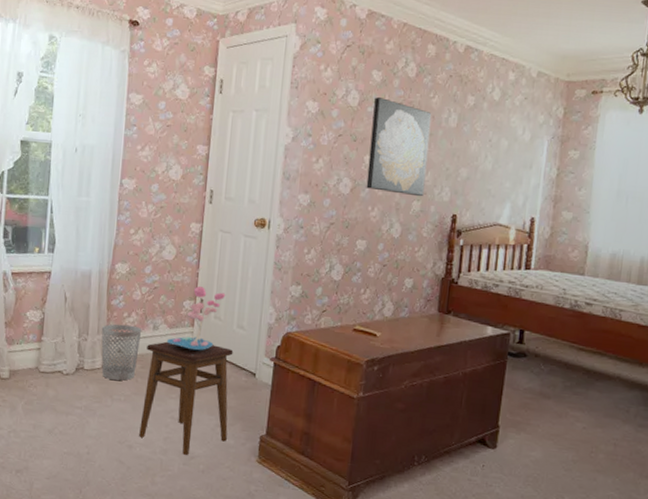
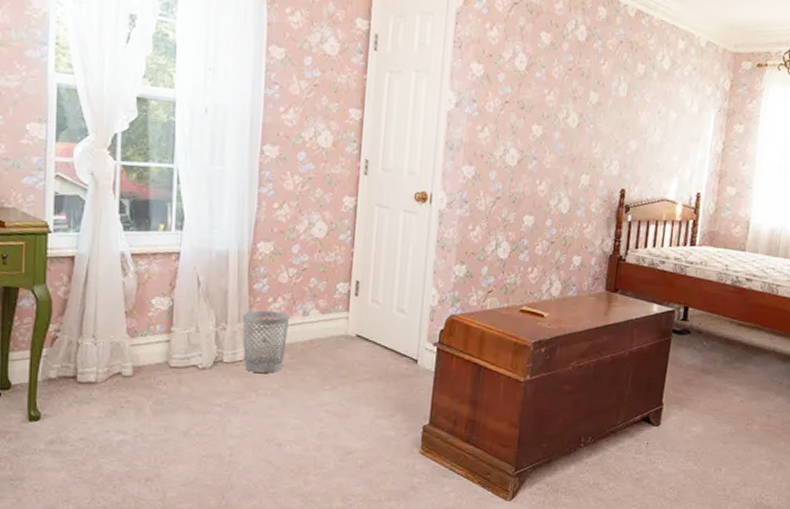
stool: present [139,341,234,456] -> none [289,328,393,452]
decorative tree: present [166,286,226,351] -> none [318,267,384,338]
wall art: present [366,96,432,197] -> none [534,61,602,170]

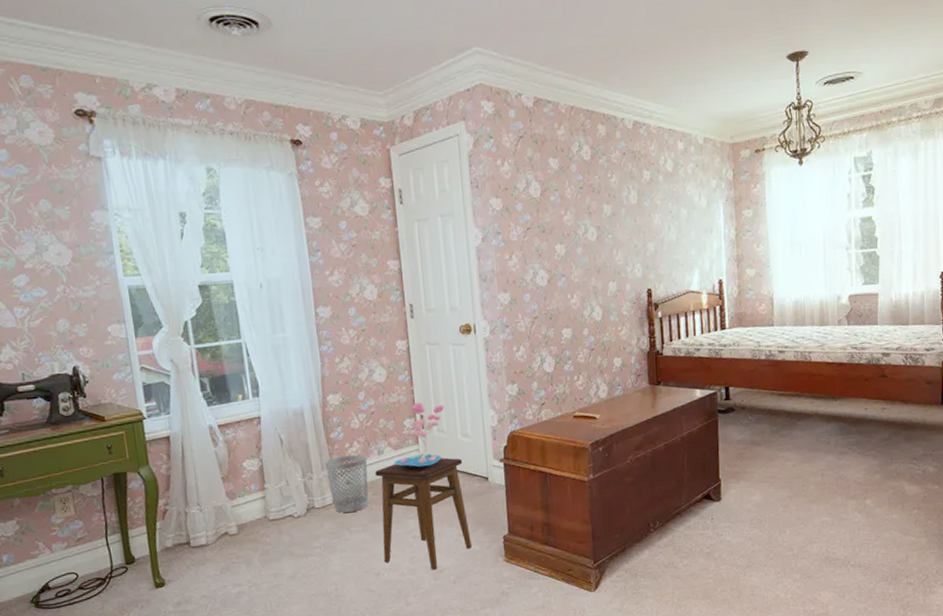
stool: none [289,328,393,452] -> present [375,457,473,571]
decorative tree: none [318,267,384,338] -> present [394,403,445,467]

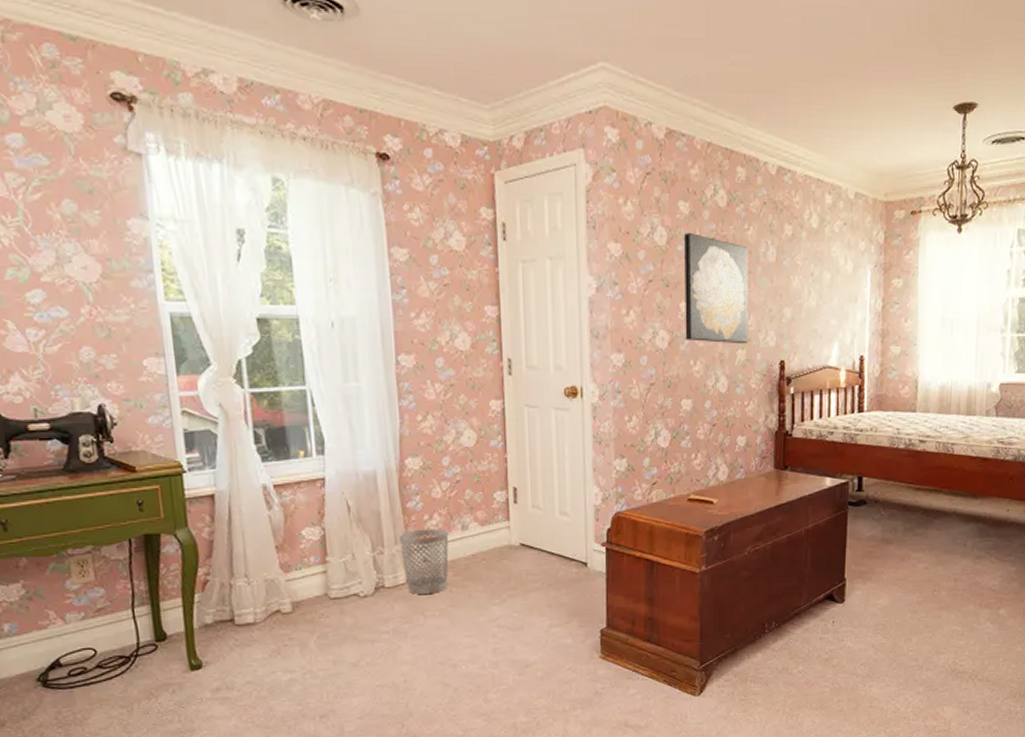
stool: present [375,457,473,571] -> none [457,538,565,665]
decorative tree: present [394,403,445,467] -> none [479,473,542,547]
wall art: none [555,184,618,278] -> present [684,232,748,344]

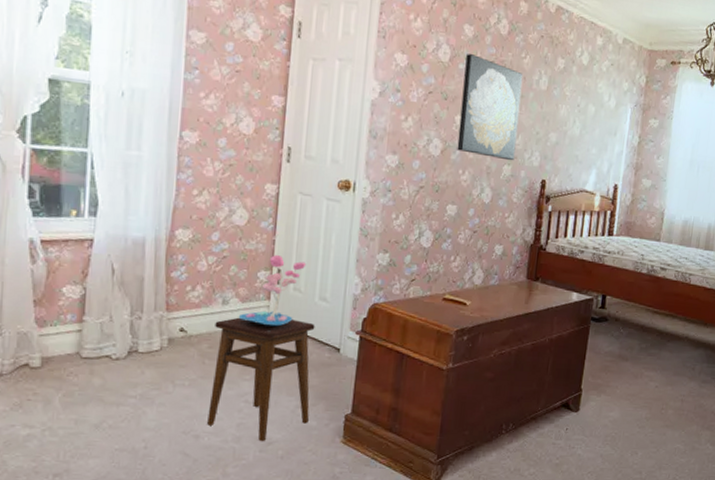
wastebasket: present [399,528,449,594] -> none [159,299,209,363]
stool: none [457,538,565,665] -> present [207,317,315,442]
decorative tree: none [479,473,542,547] -> present [238,255,307,327]

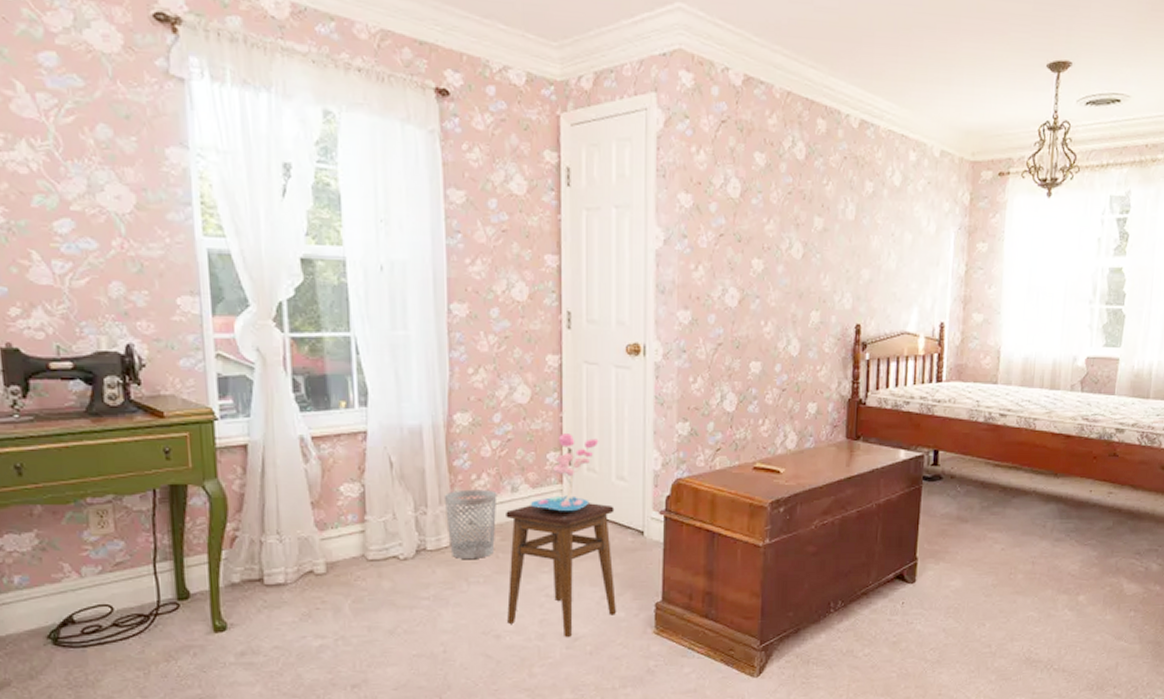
wastebasket: none [159,299,209,363] -> present [444,489,498,559]
wall art: present [457,53,523,161] -> none [756,185,826,306]

